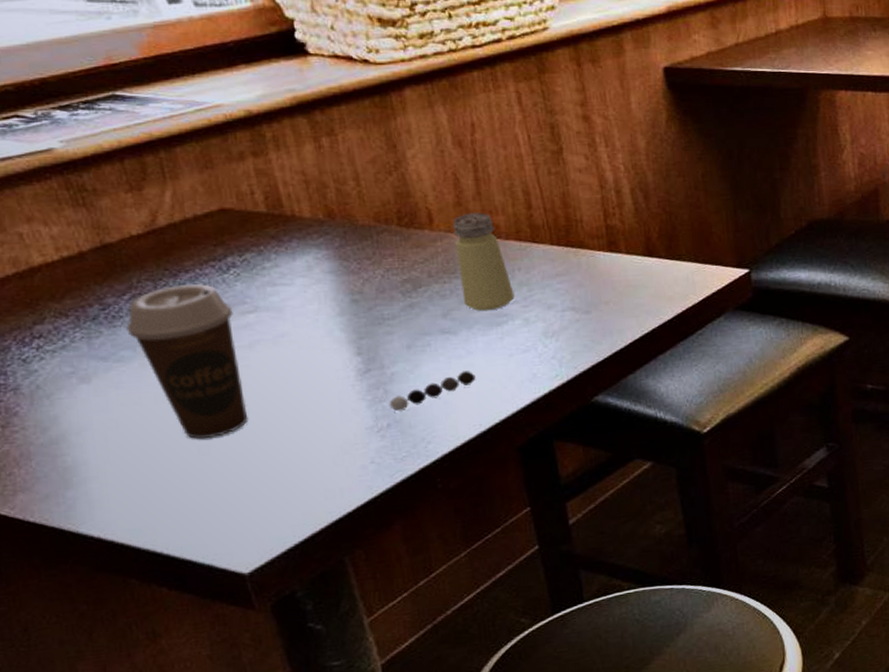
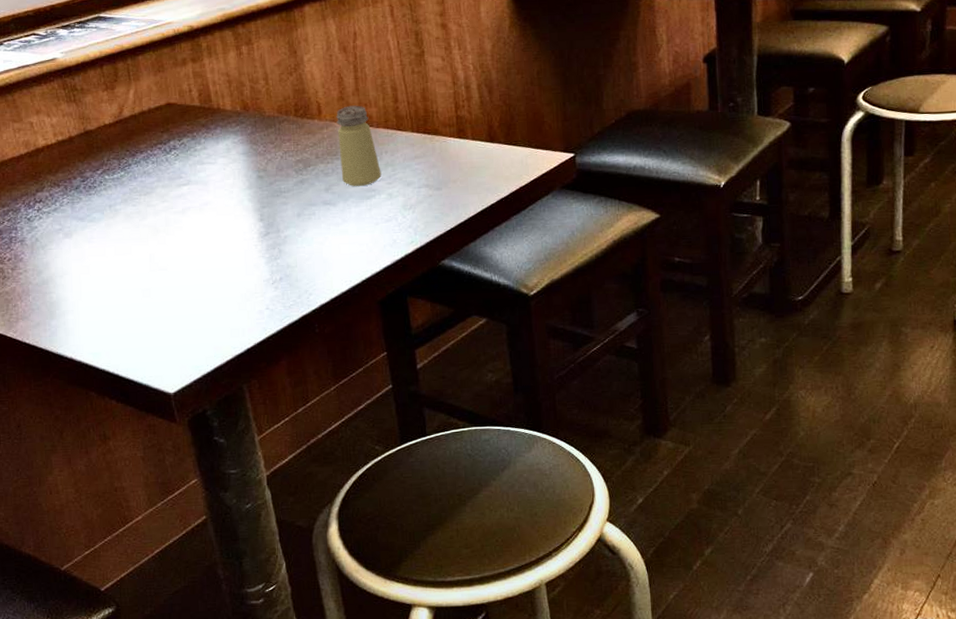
coffee cup: present [126,284,248,439] -> none [98,162,179,284]
pepper shaker: present [389,371,476,412] -> none [282,236,349,268]

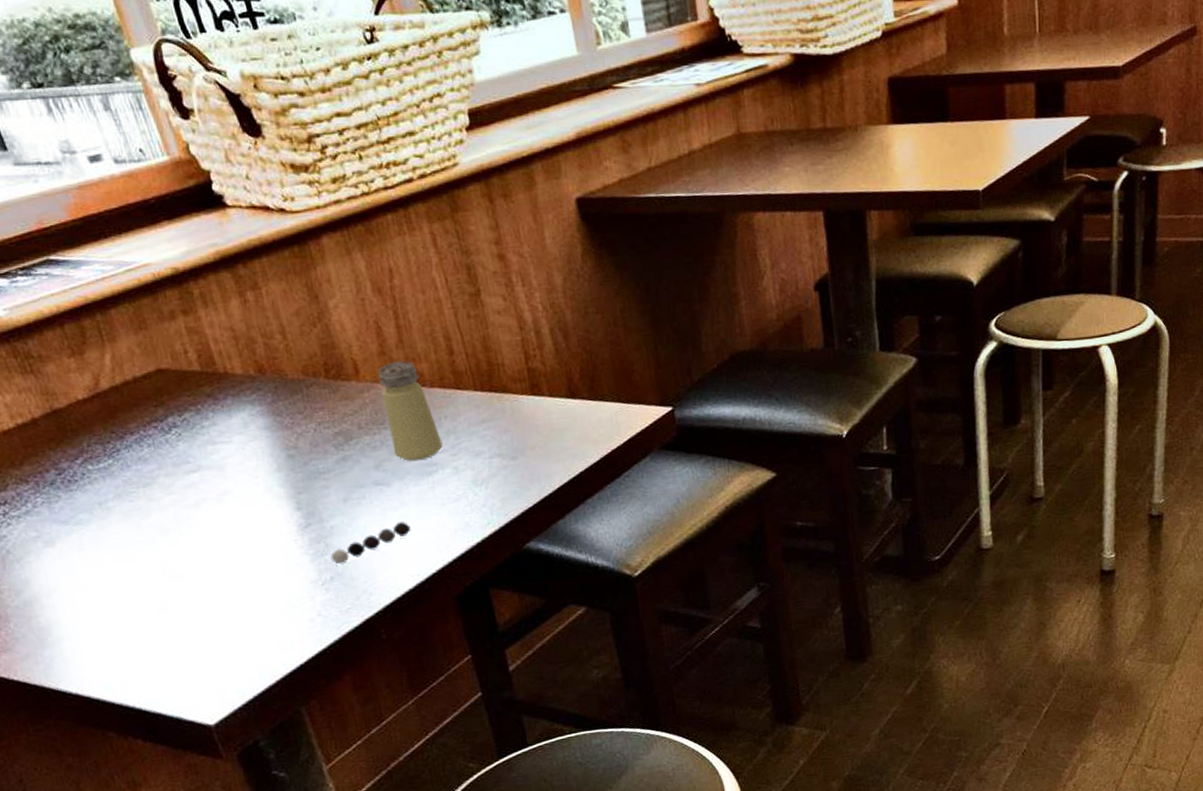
pepper shaker: none [282,236,349,268] -> present [330,522,411,565]

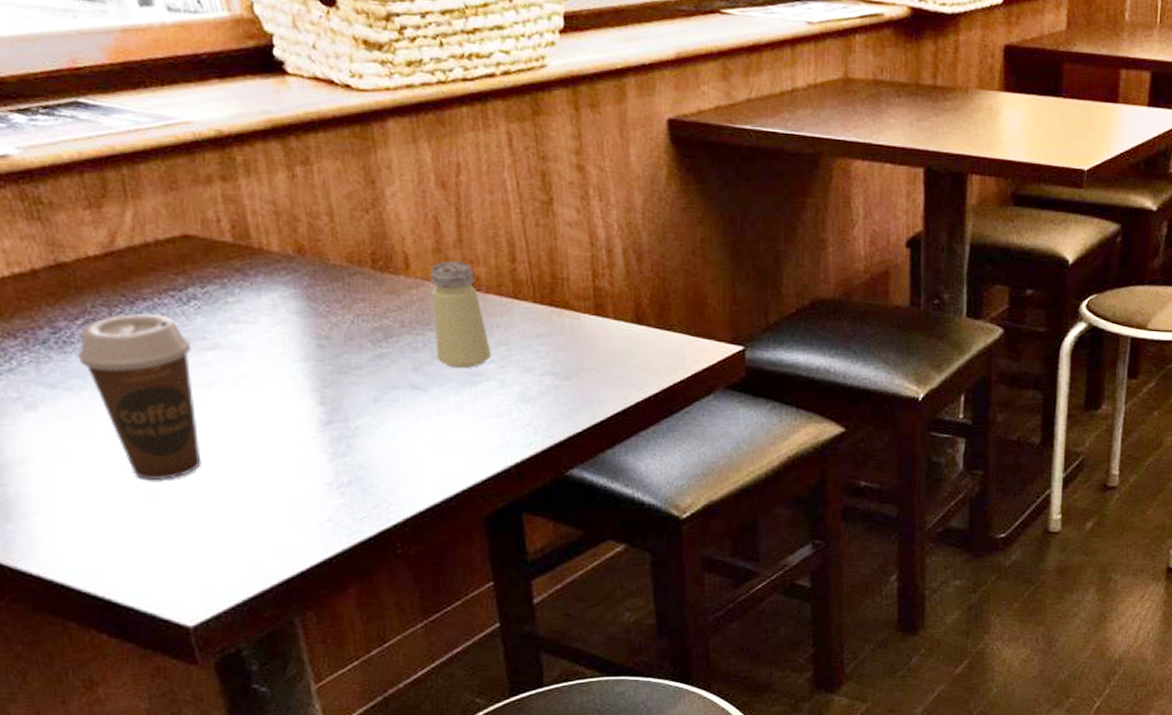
coffee cup: none [82,445,201,597] -> present [77,313,201,481]
pepper shaker: present [330,522,411,565] -> none [351,431,445,469]

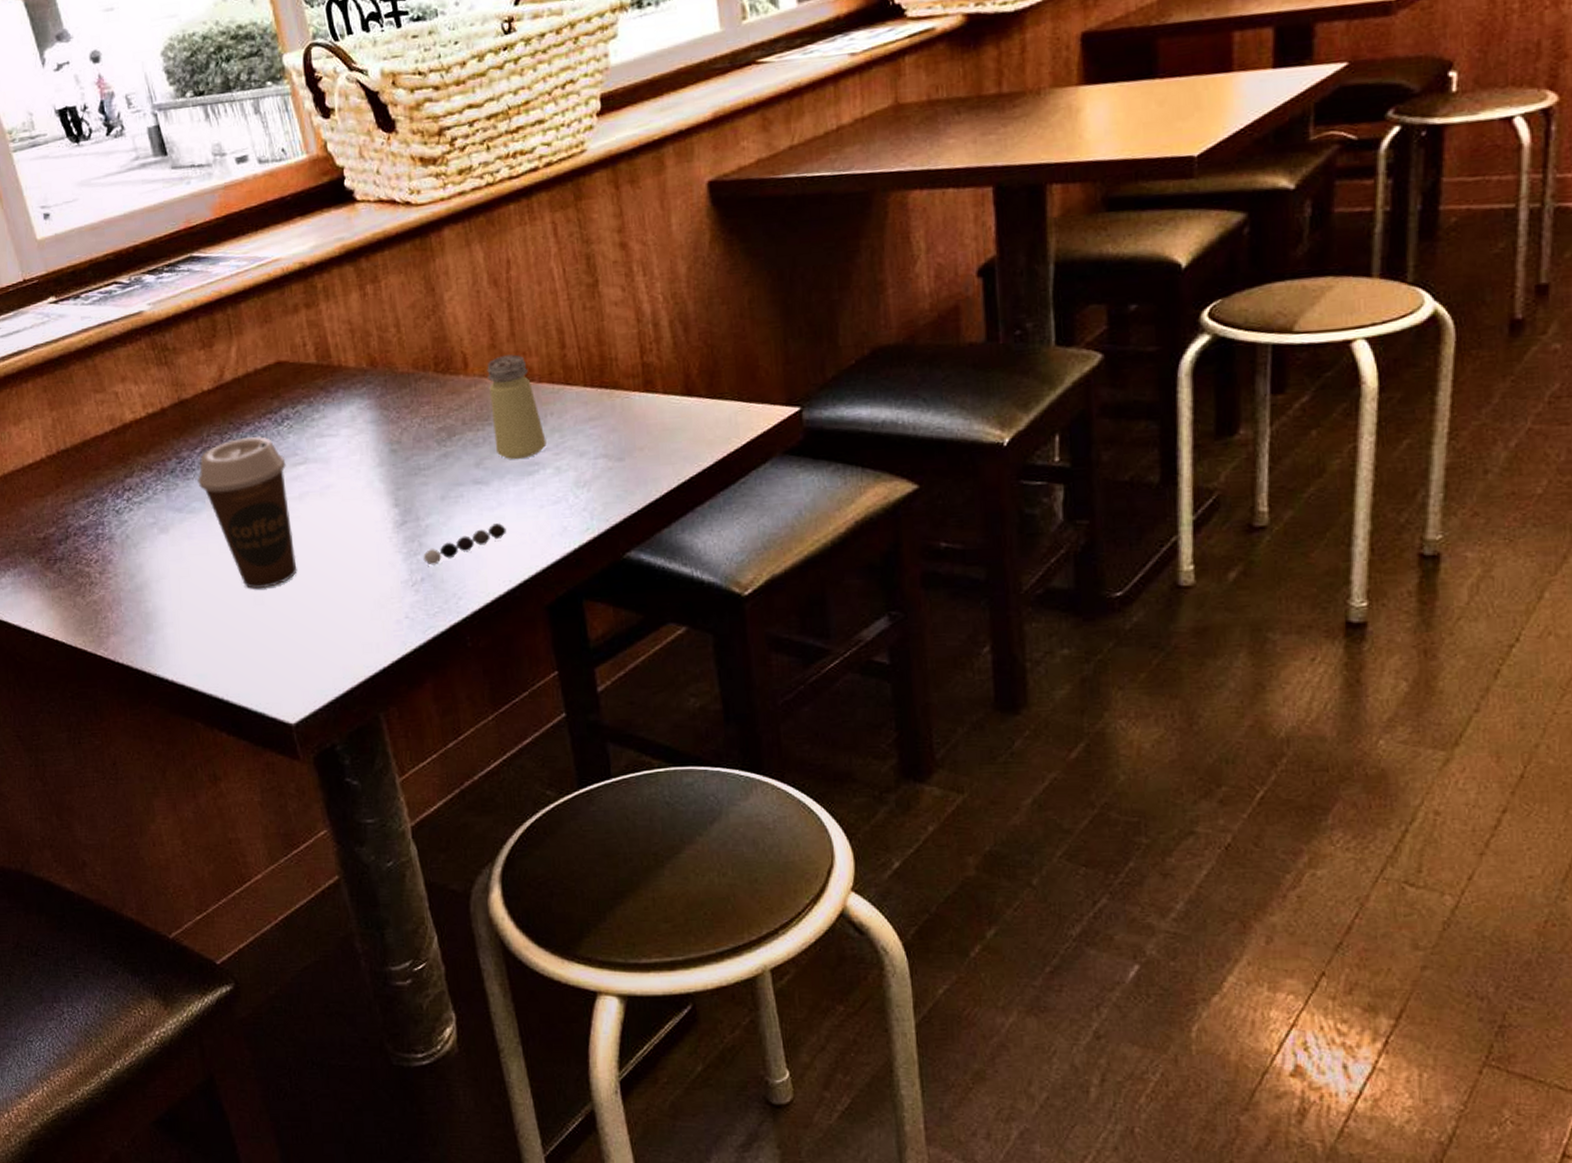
pepper shaker: none [351,431,445,469] -> present [423,523,506,566]

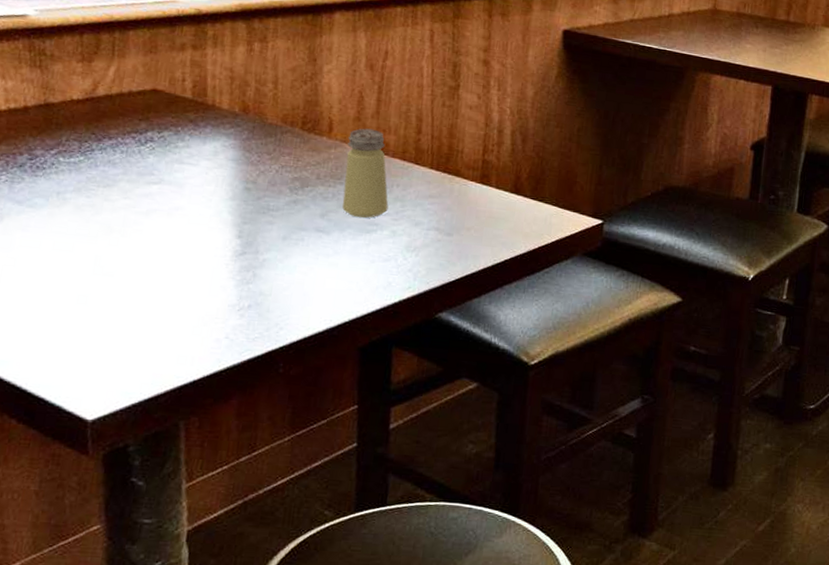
coffee cup: present [197,436,297,589] -> none [45,148,141,290]
pepper shaker: present [423,523,506,566] -> none [254,268,337,296]

